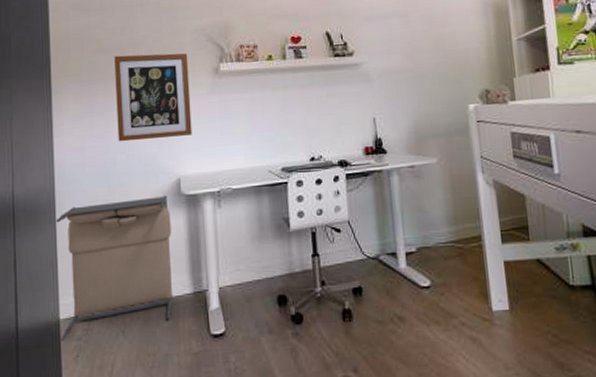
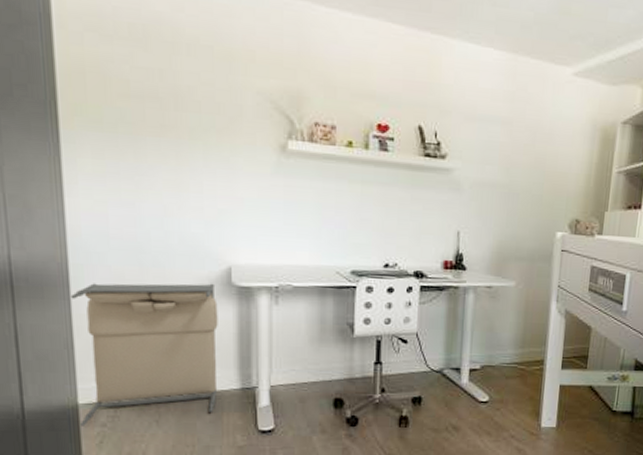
wall art: present [114,53,193,142] -> none [149,106,249,220]

